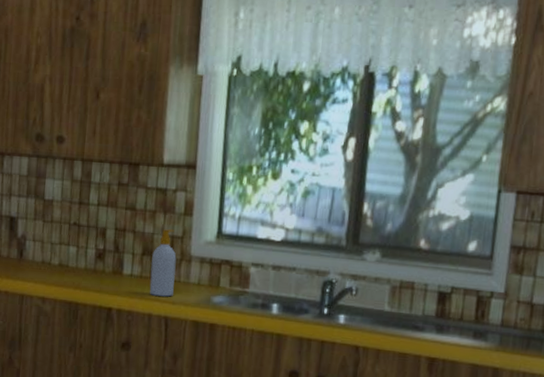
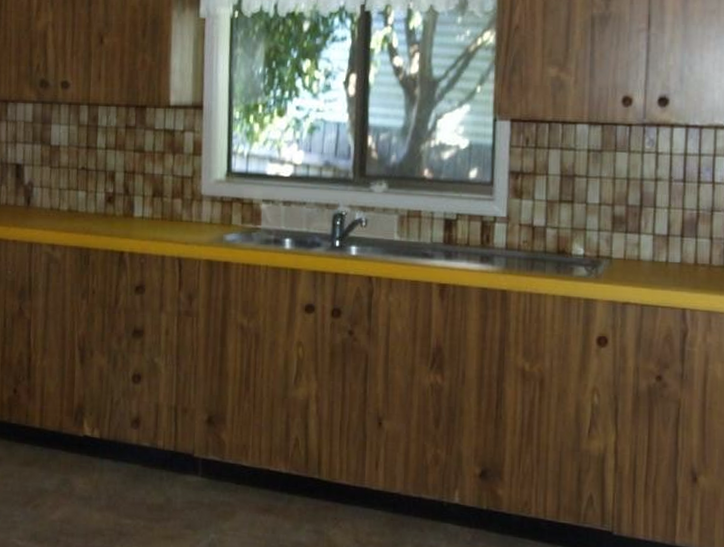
soap bottle: present [149,229,177,297] -> none [161,170,187,237]

